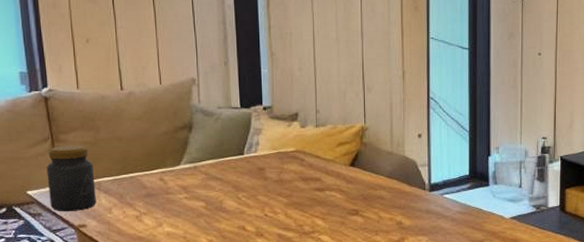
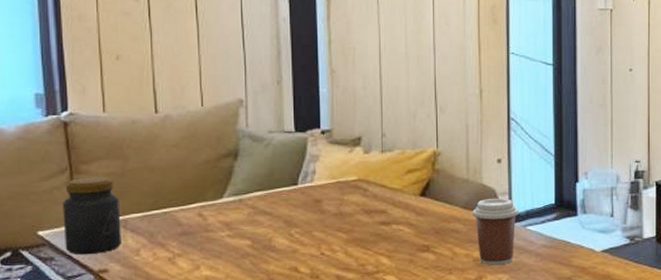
coffee cup: none [396,169,437,229] -> present [472,198,519,266]

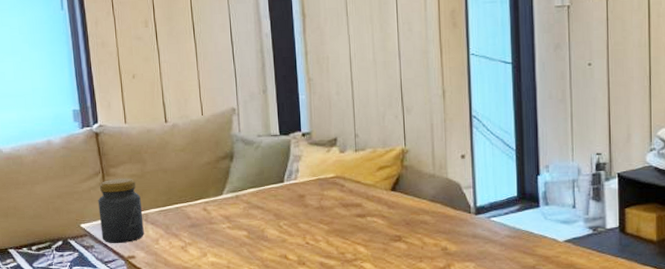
coffee cup: present [472,198,519,266] -> none [439,191,483,255]

